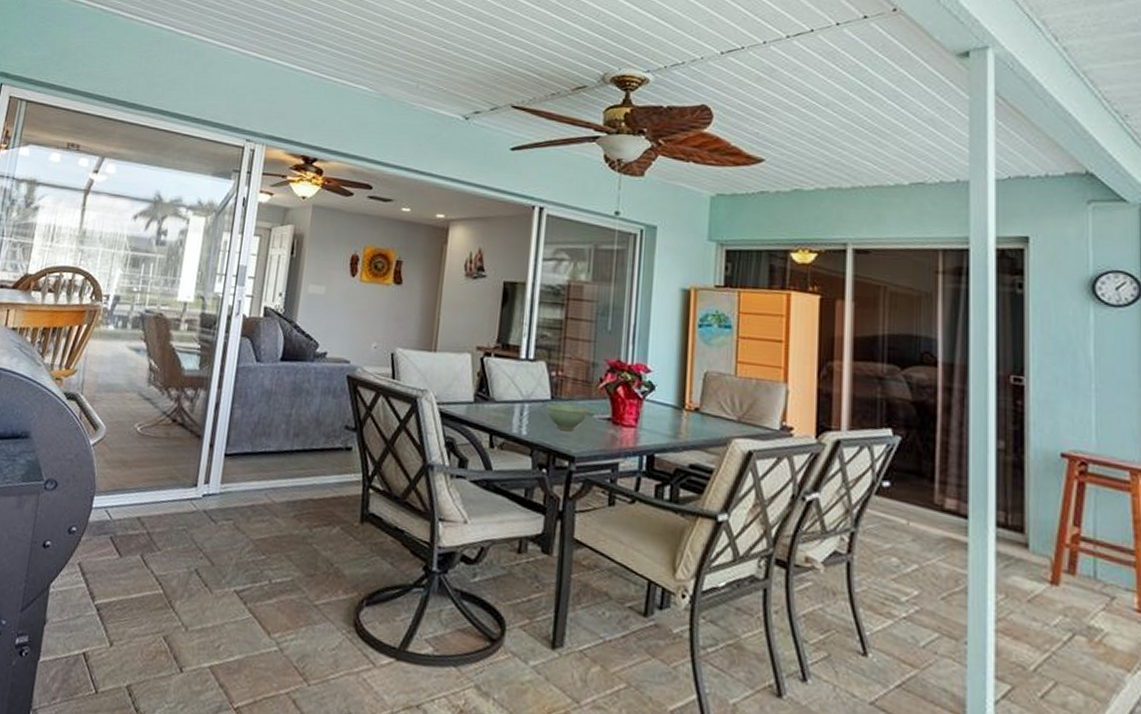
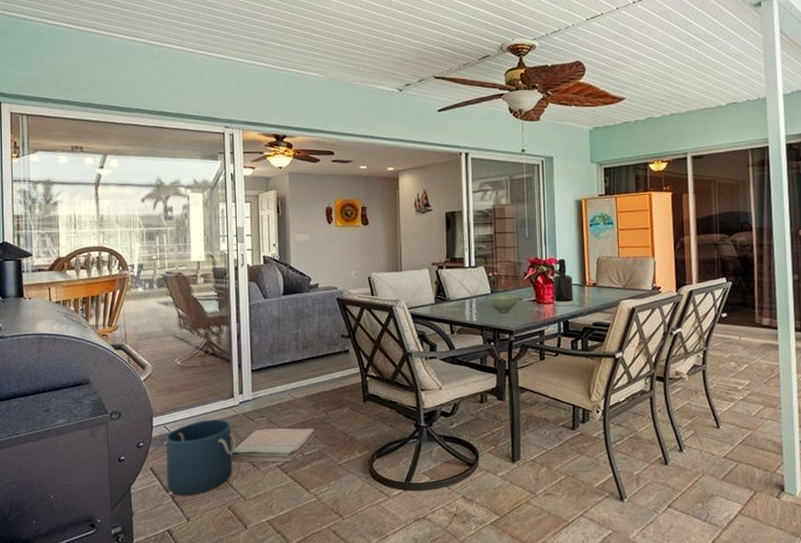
bucket: none [93,510,190,611] -> present [163,418,237,496]
towel: none [179,535,292,589] -> present [232,428,316,463]
spray bottle: none [637,366,666,435] -> present [553,258,575,306]

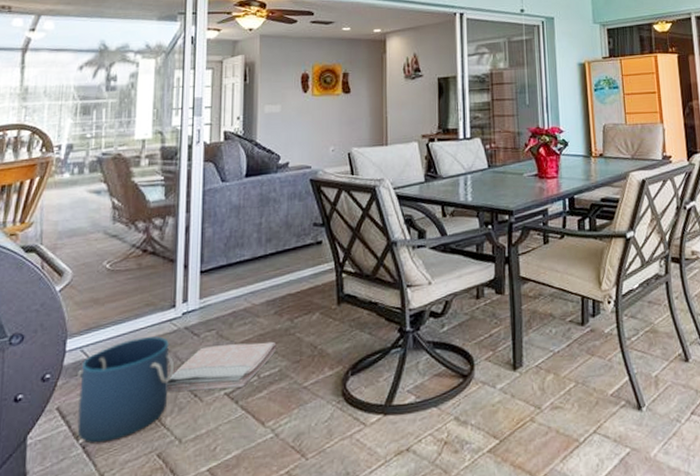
bowl: present [487,294,519,314] -> none [484,169,519,191]
spray bottle: present [553,258,575,306] -> none [557,127,580,181]

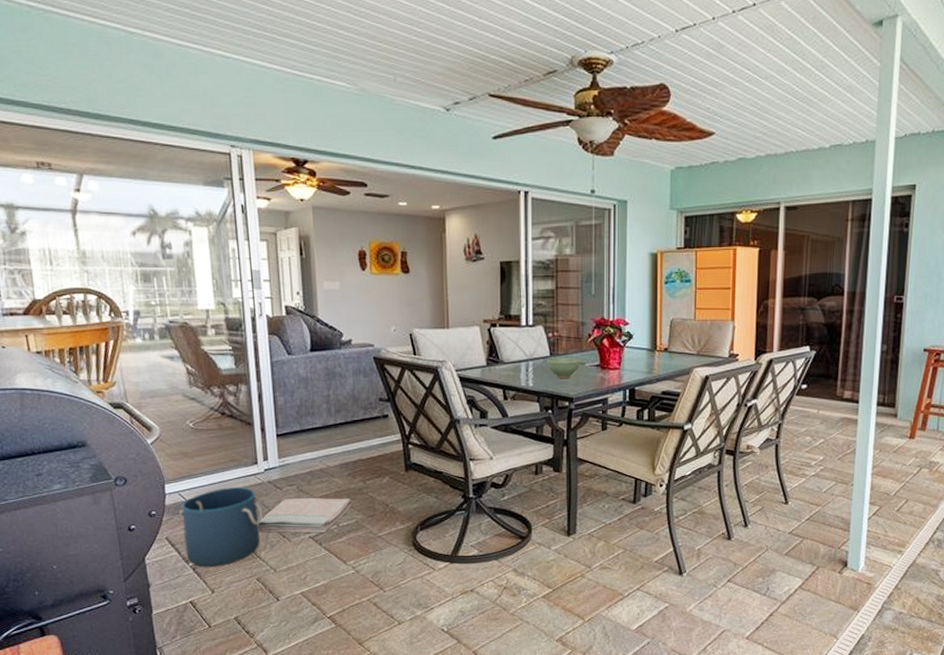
bowl: none [484,169,519,191] -> present [546,358,581,379]

